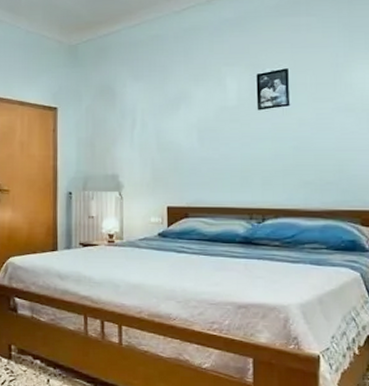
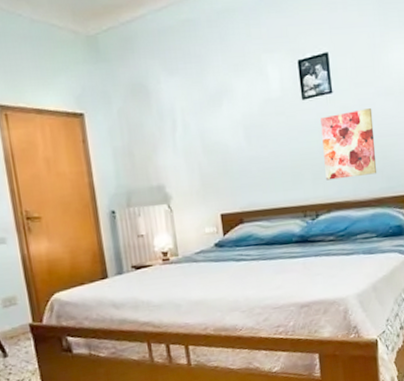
wall art: none [275,123,332,187] -> present [320,108,377,180]

